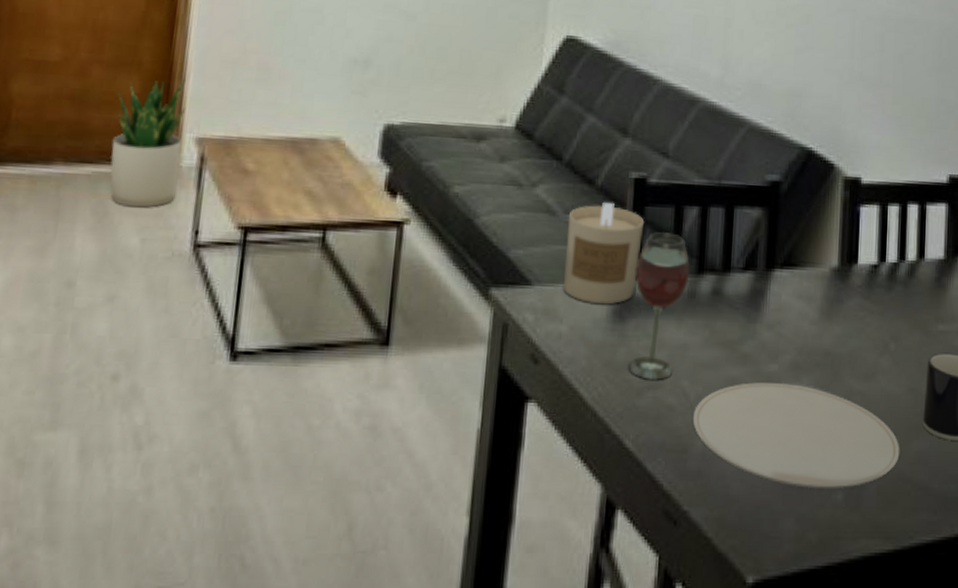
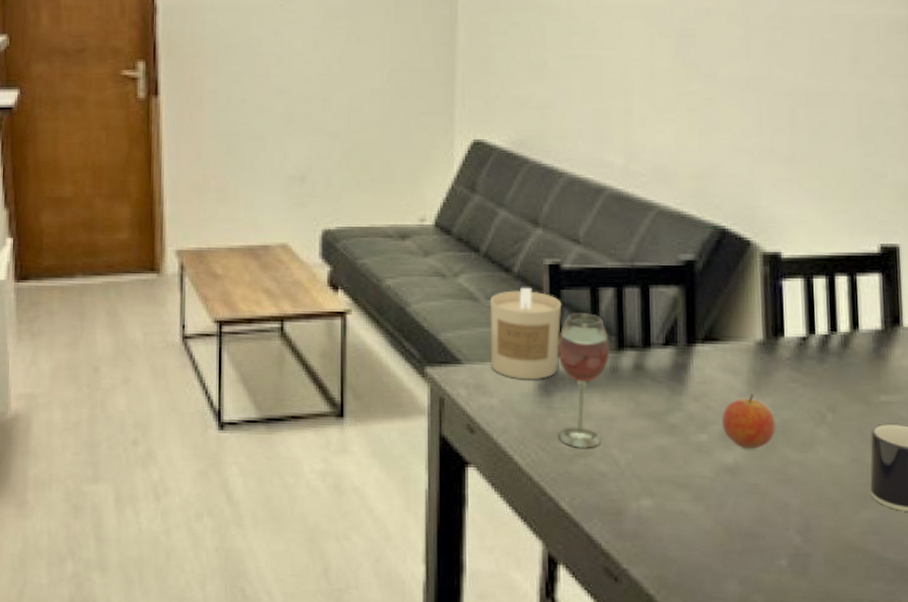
planter: present [110,80,185,208] -> none [115,204,167,308]
plate: present [692,382,900,489] -> none [624,451,847,555]
fruit: none [792,322,843,380] -> present [721,394,776,450]

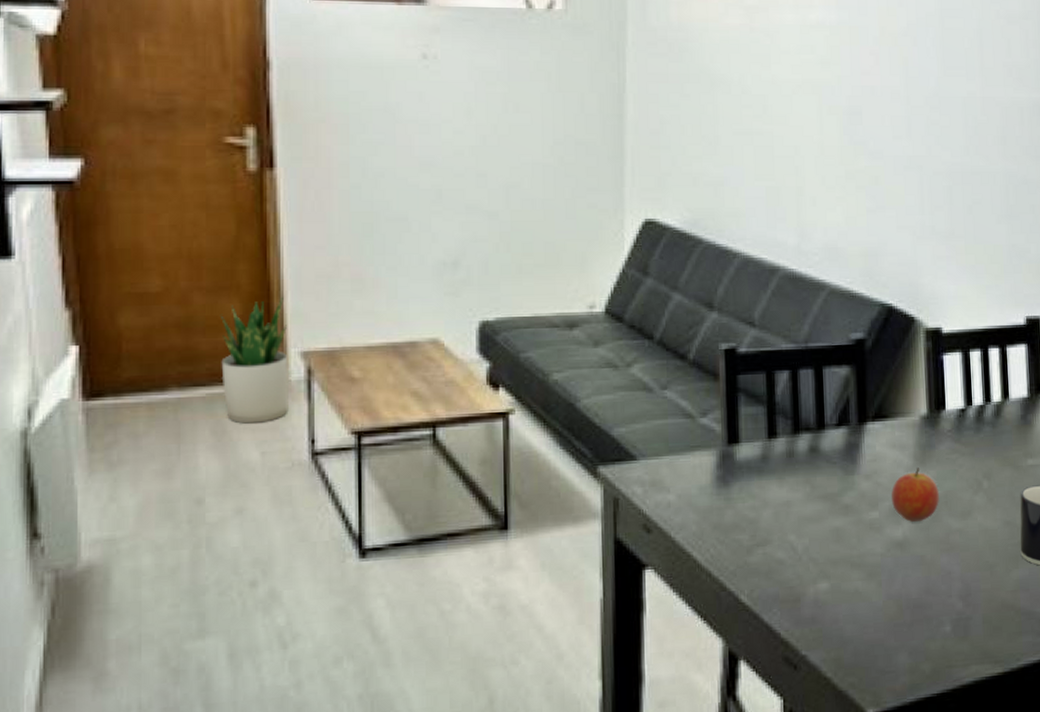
planter: none [115,204,167,308] -> present [221,298,290,424]
candle: present [489,288,562,380] -> none [665,375,739,472]
wineglass: present [558,313,609,448] -> none [735,398,786,538]

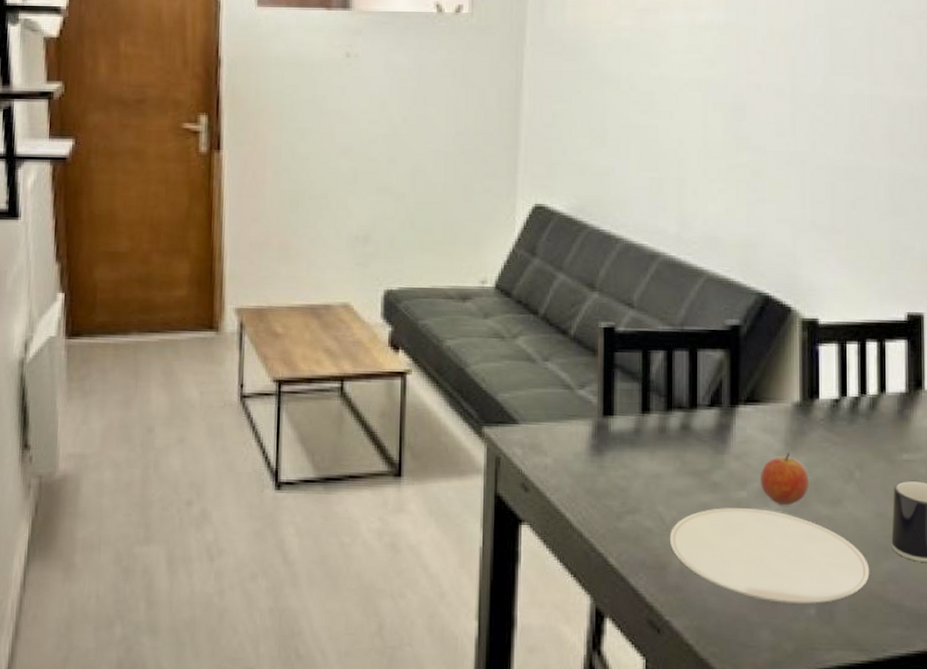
planter: present [221,298,290,424] -> none [171,261,226,367]
plate: none [802,528,1002,624] -> present [669,508,870,605]

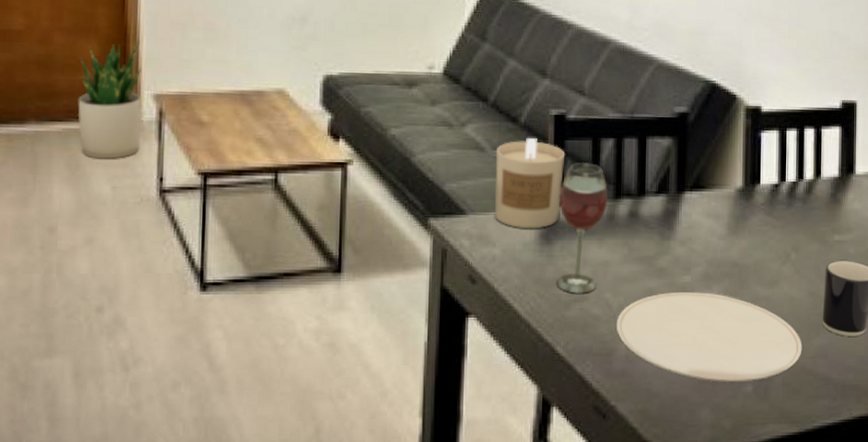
planter: none [171,261,226,367] -> present [77,42,142,159]
candle: none [545,350,615,440] -> present [494,138,566,229]
wineglass: none [608,375,658,505] -> present [556,163,608,294]
fruit: present [759,453,809,506] -> none [703,237,749,288]

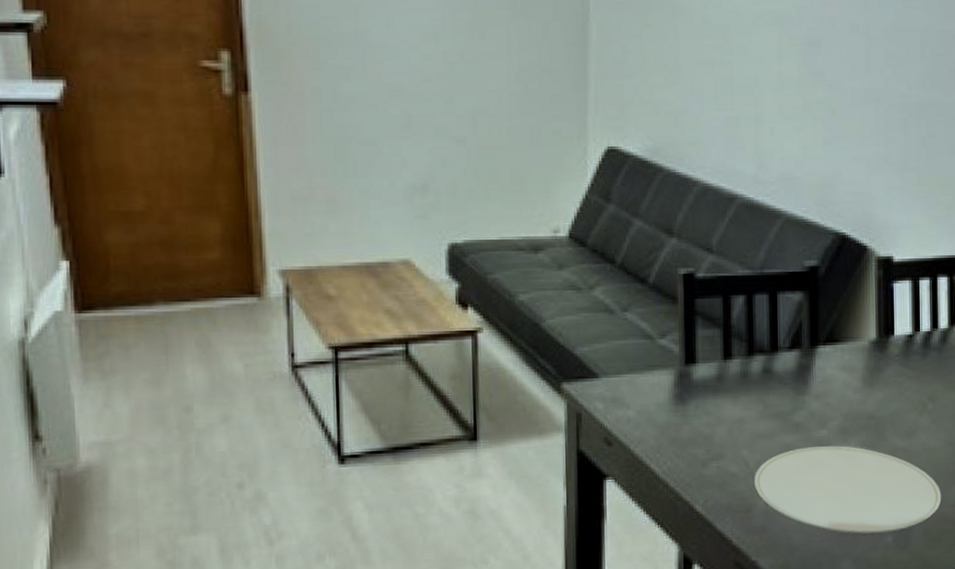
planter: present [77,42,142,159] -> none [203,218,269,337]
candle: present [494,138,566,229] -> none [625,298,696,390]
wineglass: present [556,163,608,294] -> none [692,321,740,452]

